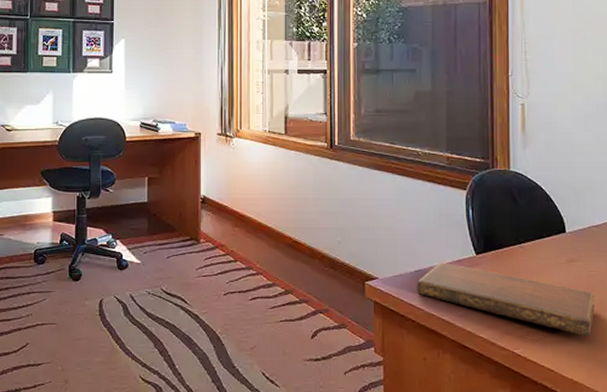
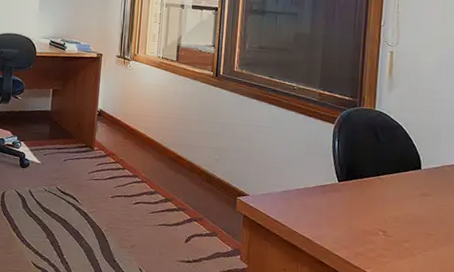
notebook: present [417,262,595,337] -> none [282,186,443,264]

